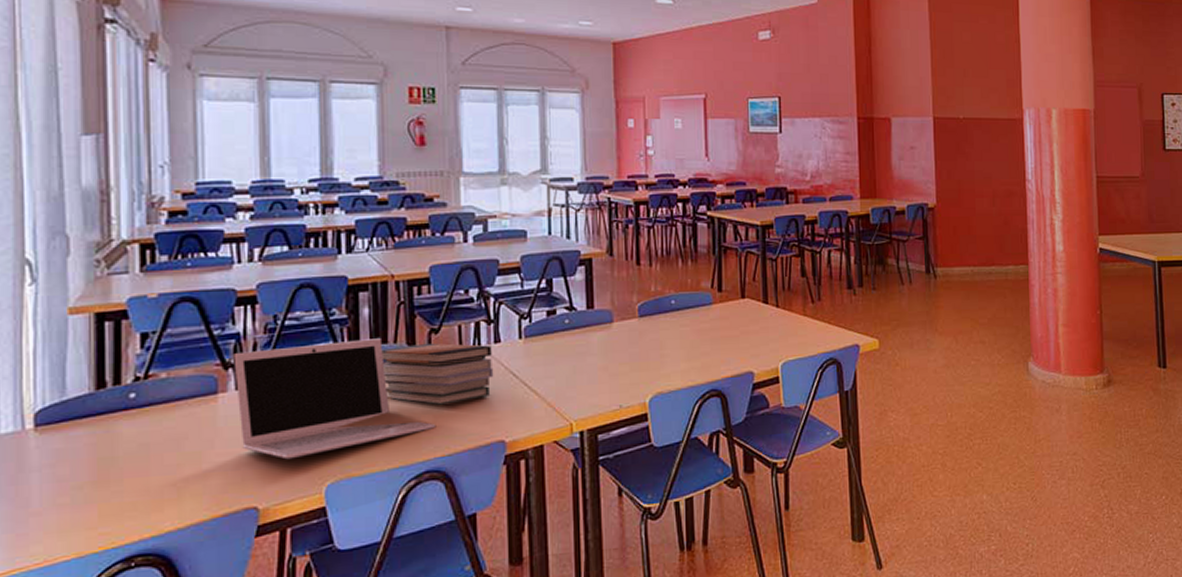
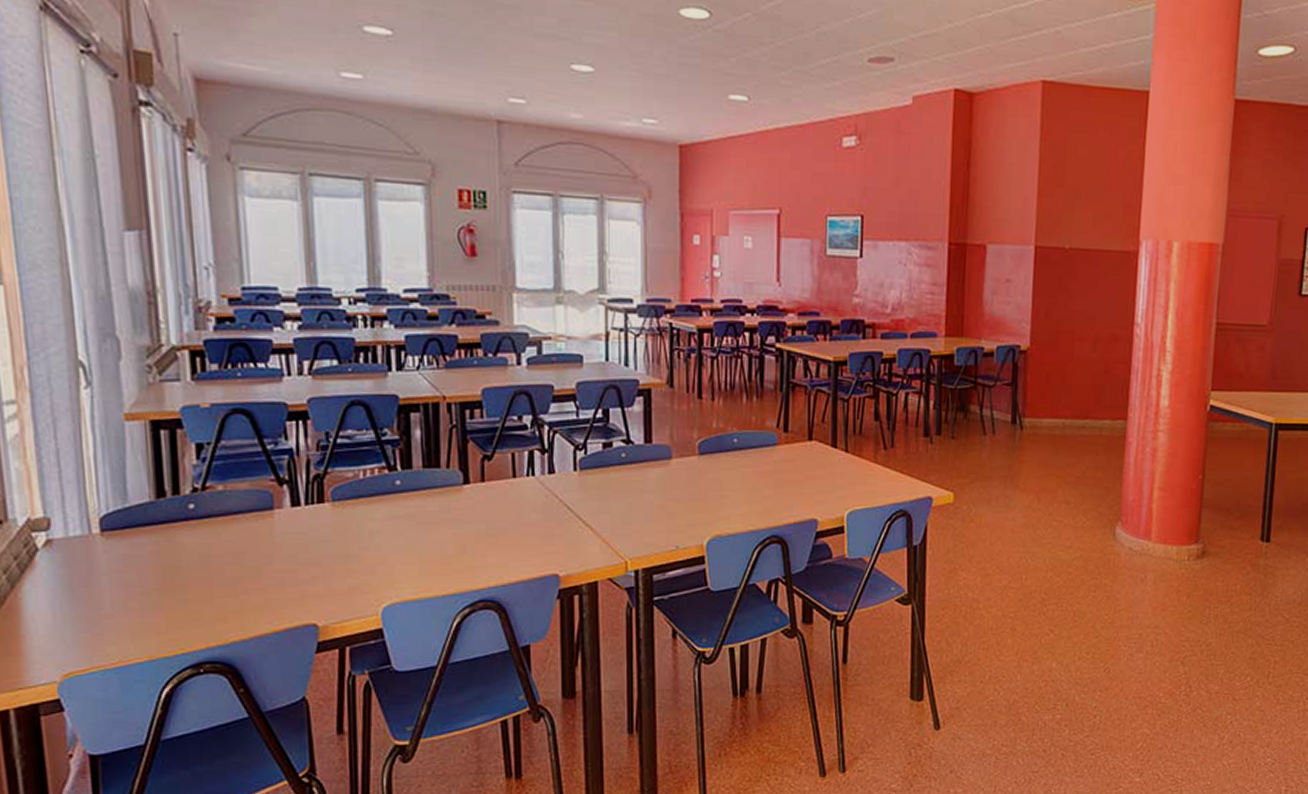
laptop: present [233,338,436,460] -> none [287,462,490,580]
book stack: present [381,343,494,405] -> none [434,471,548,534]

